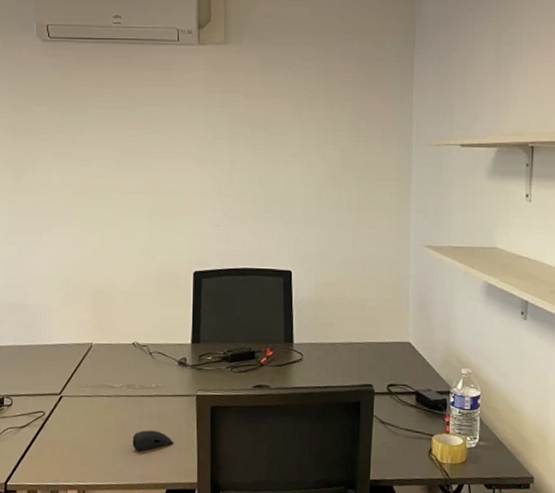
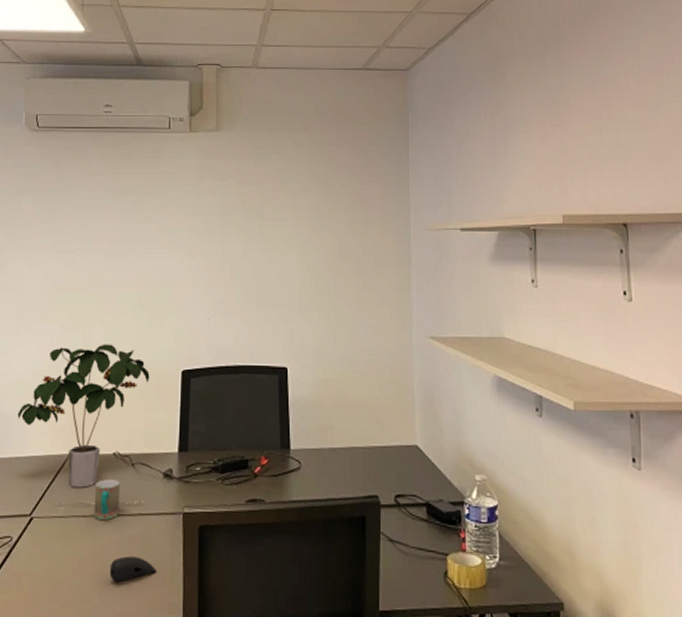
potted plant: none [44,246,164,372] -> present [17,344,150,488]
mug: none [117,366,139,399] -> present [94,480,120,520]

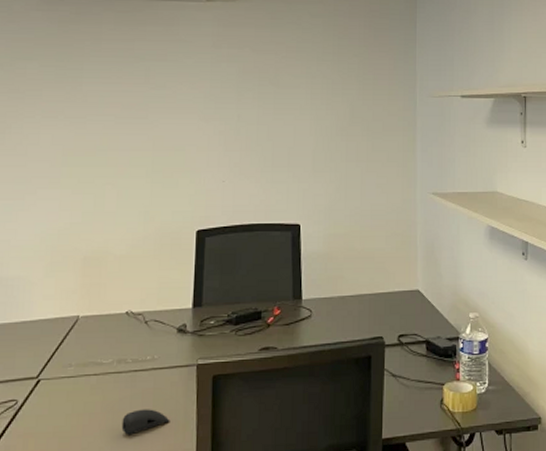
potted plant: present [17,344,150,488] -> none [23,207,164,348]
mug: present [94,480,120,520] -> none [105,338,133,377]

